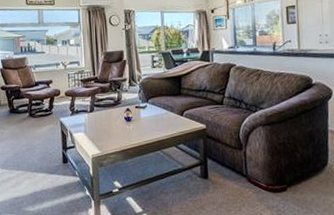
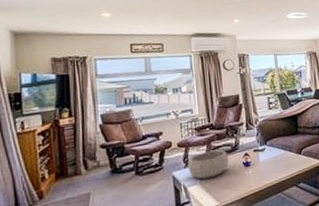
decorative bowl: none [74,102,112,128] -> present [187,150,229,180]

